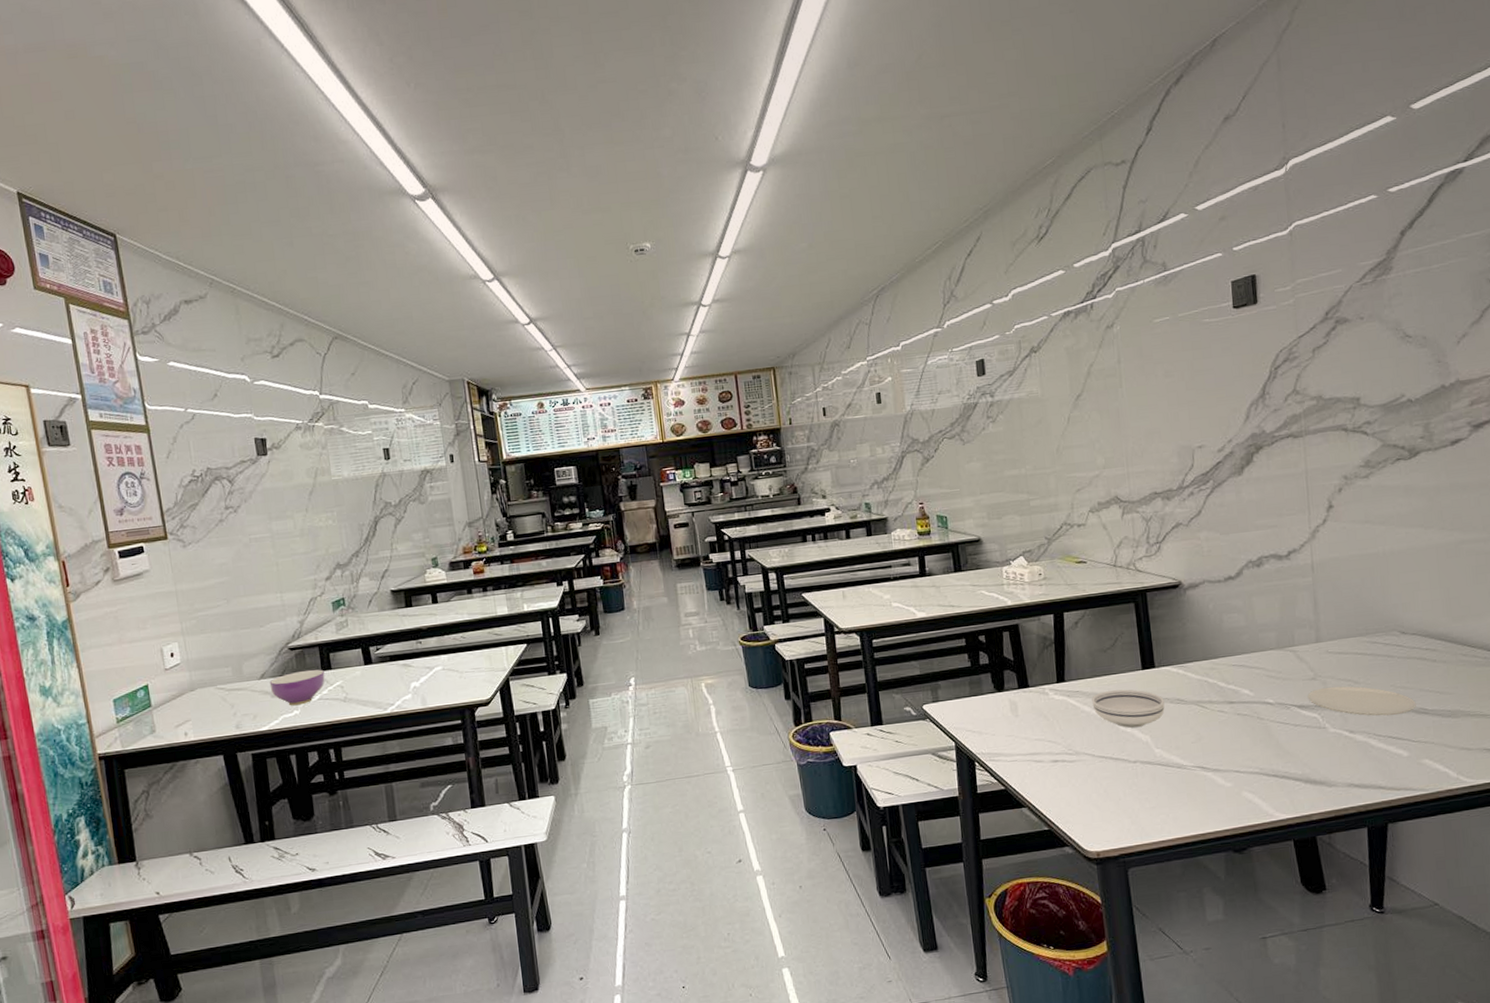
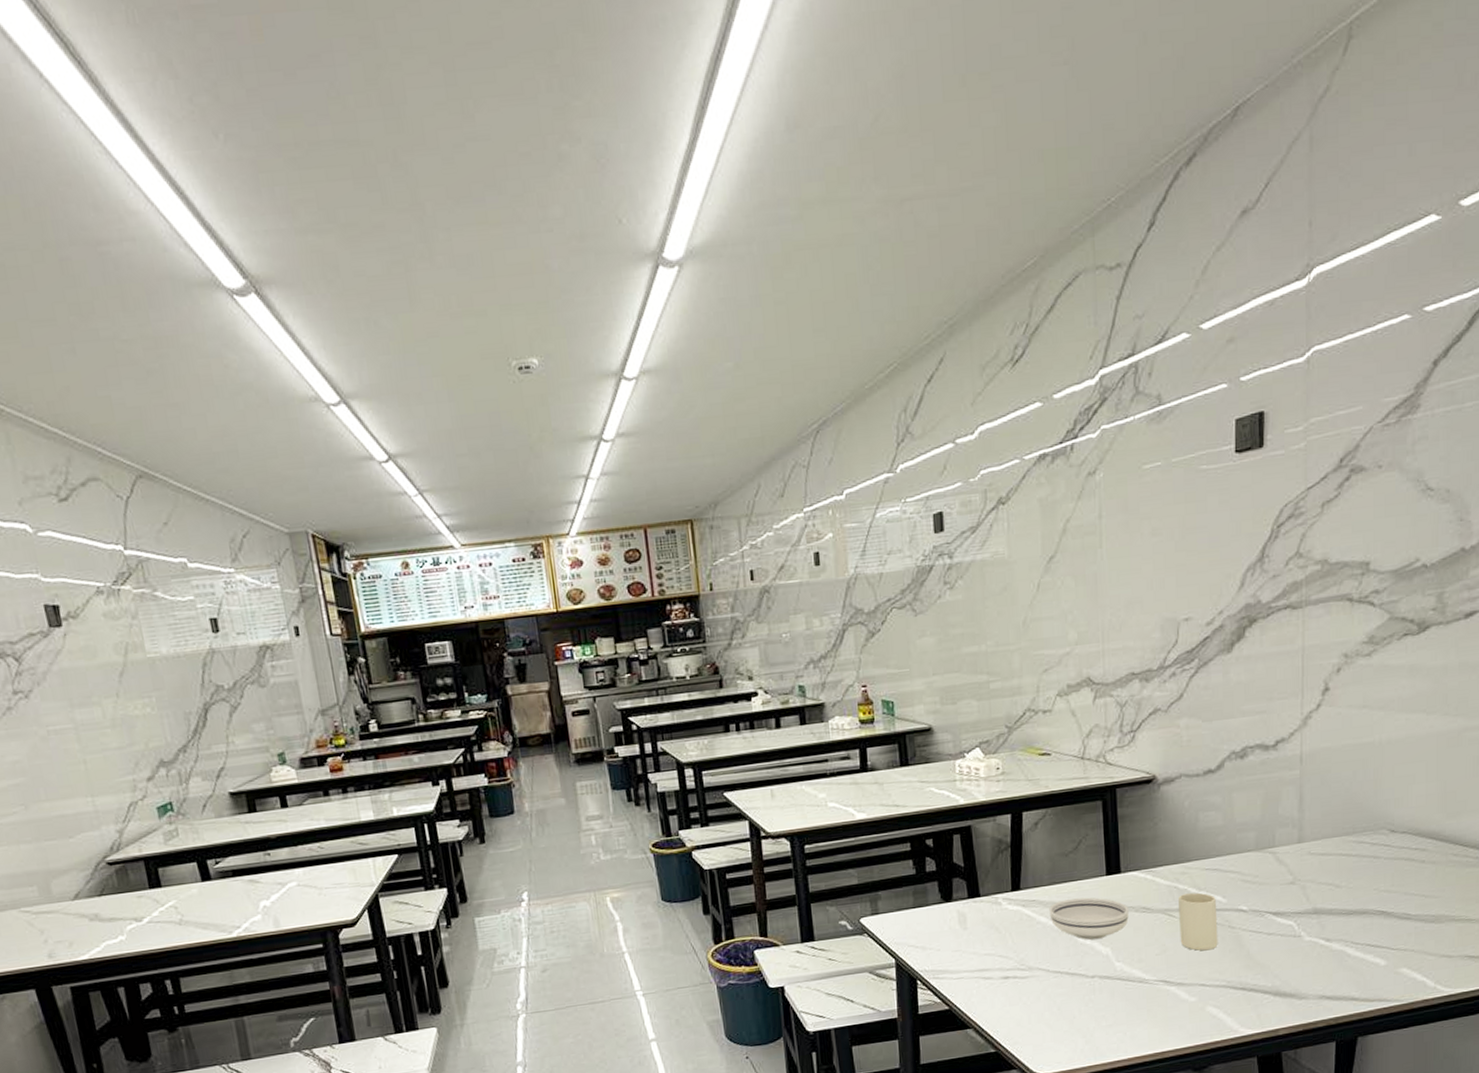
bowl: present [269,669,325,706] -> none [85,887,155,931]
cup: none [1209,686,1249,740] -> present [1179,892,1218,951]
plate: present [1307,686,1416,716] -> none [1284,890,1399,923]

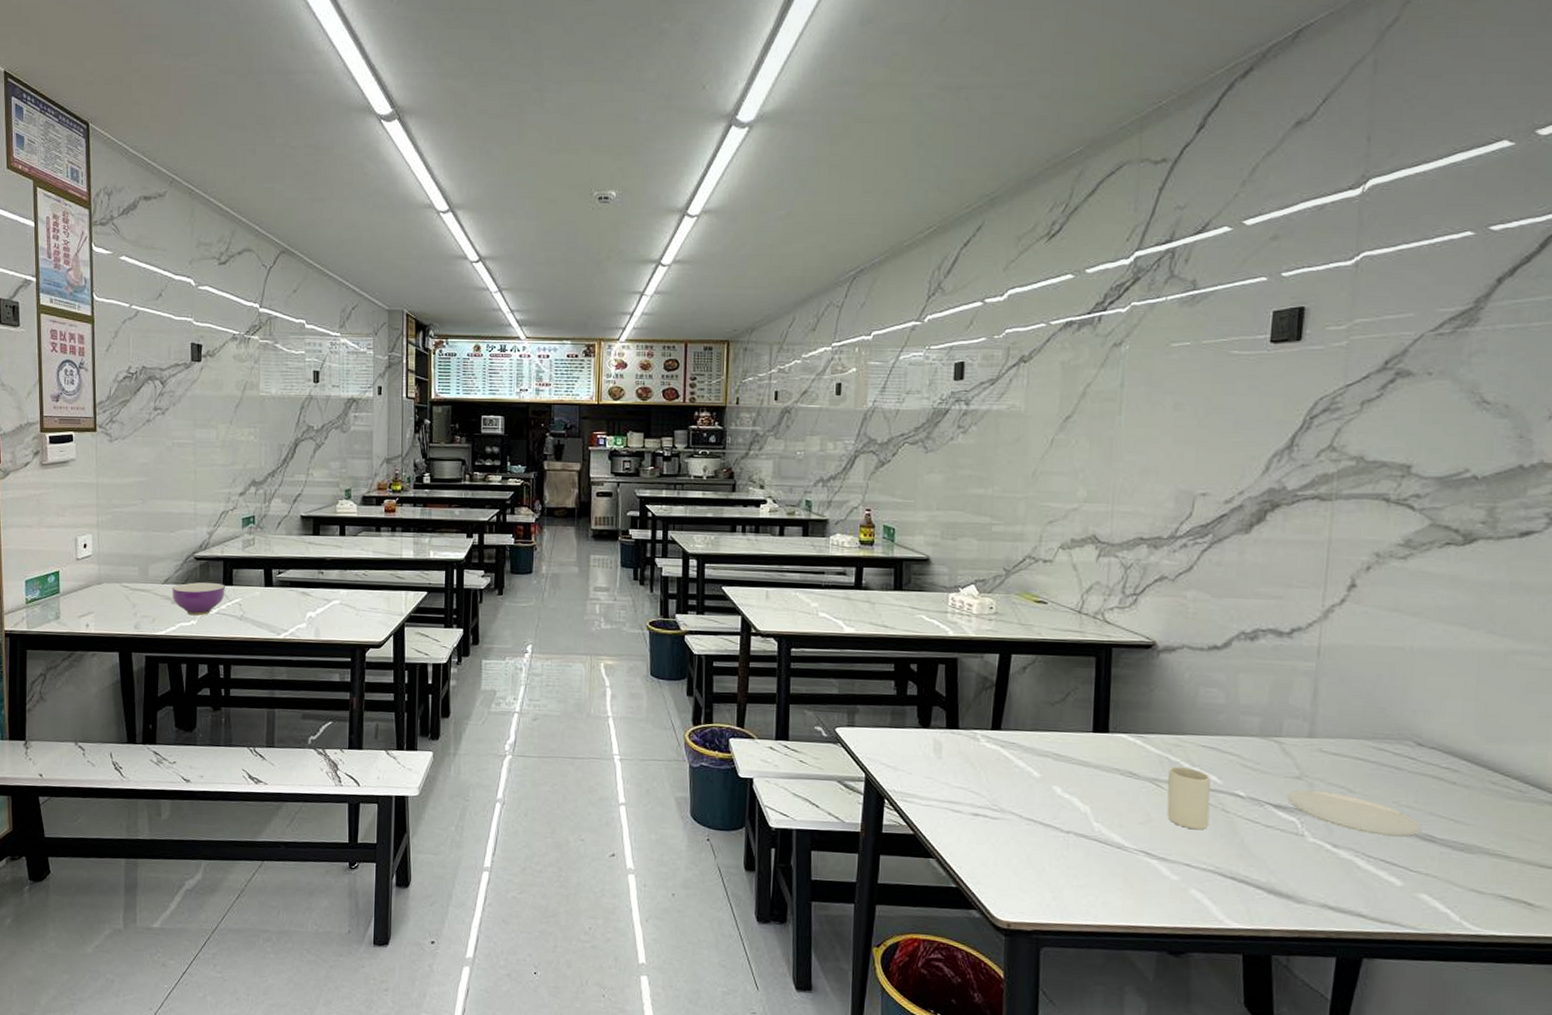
bowl: none [85,887,155,931] -> present [172,582,225,616]
bowl: present [1049,897,1129,940] -> none [1028,748,1113,795]
plate: none [1284,890,1399,923] -> present [1287,789,1422,837]

